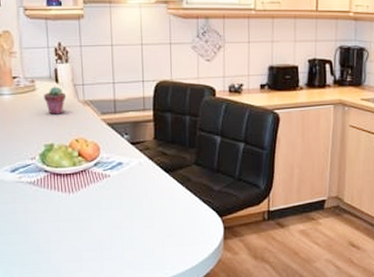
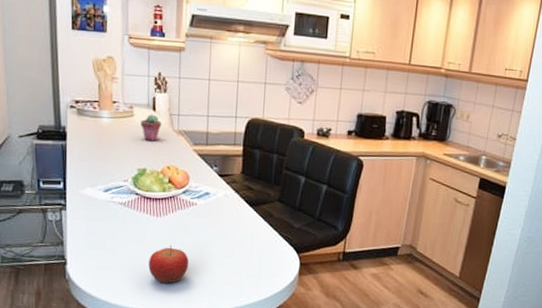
fruit: none [64,221,108,263] -> present [148,245,189,284]

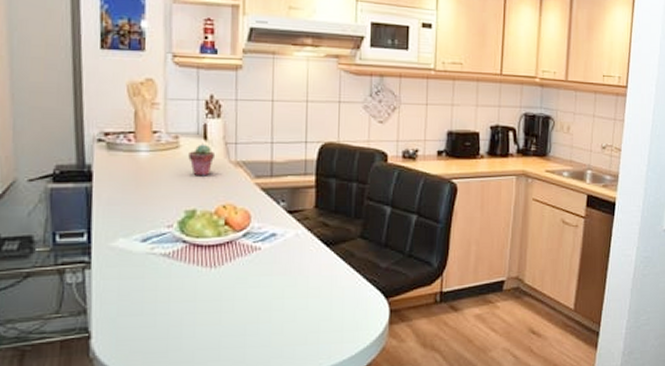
fruit: present [148,245,189,284] -> none [200,301,253,351]

